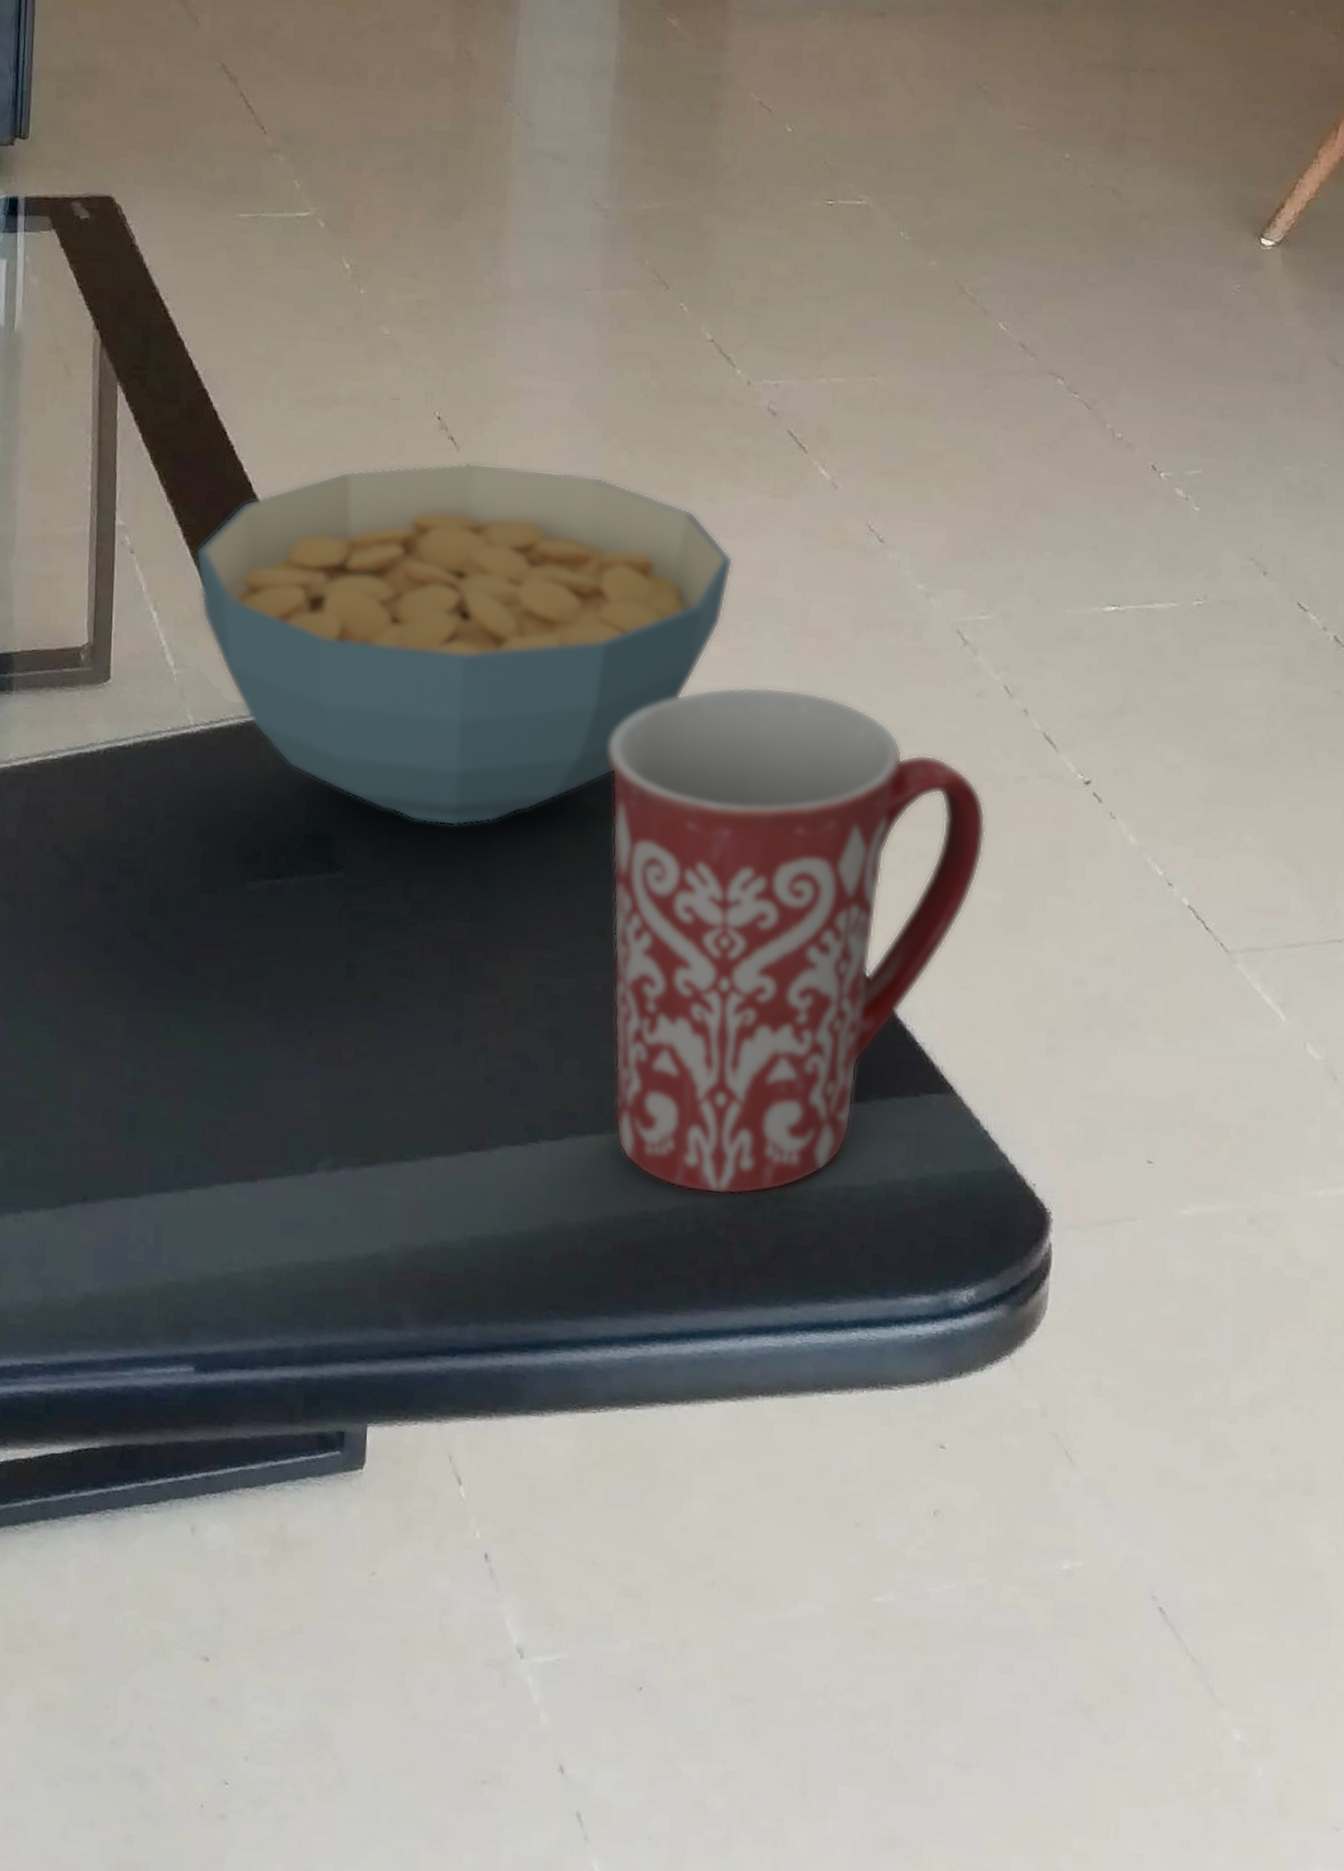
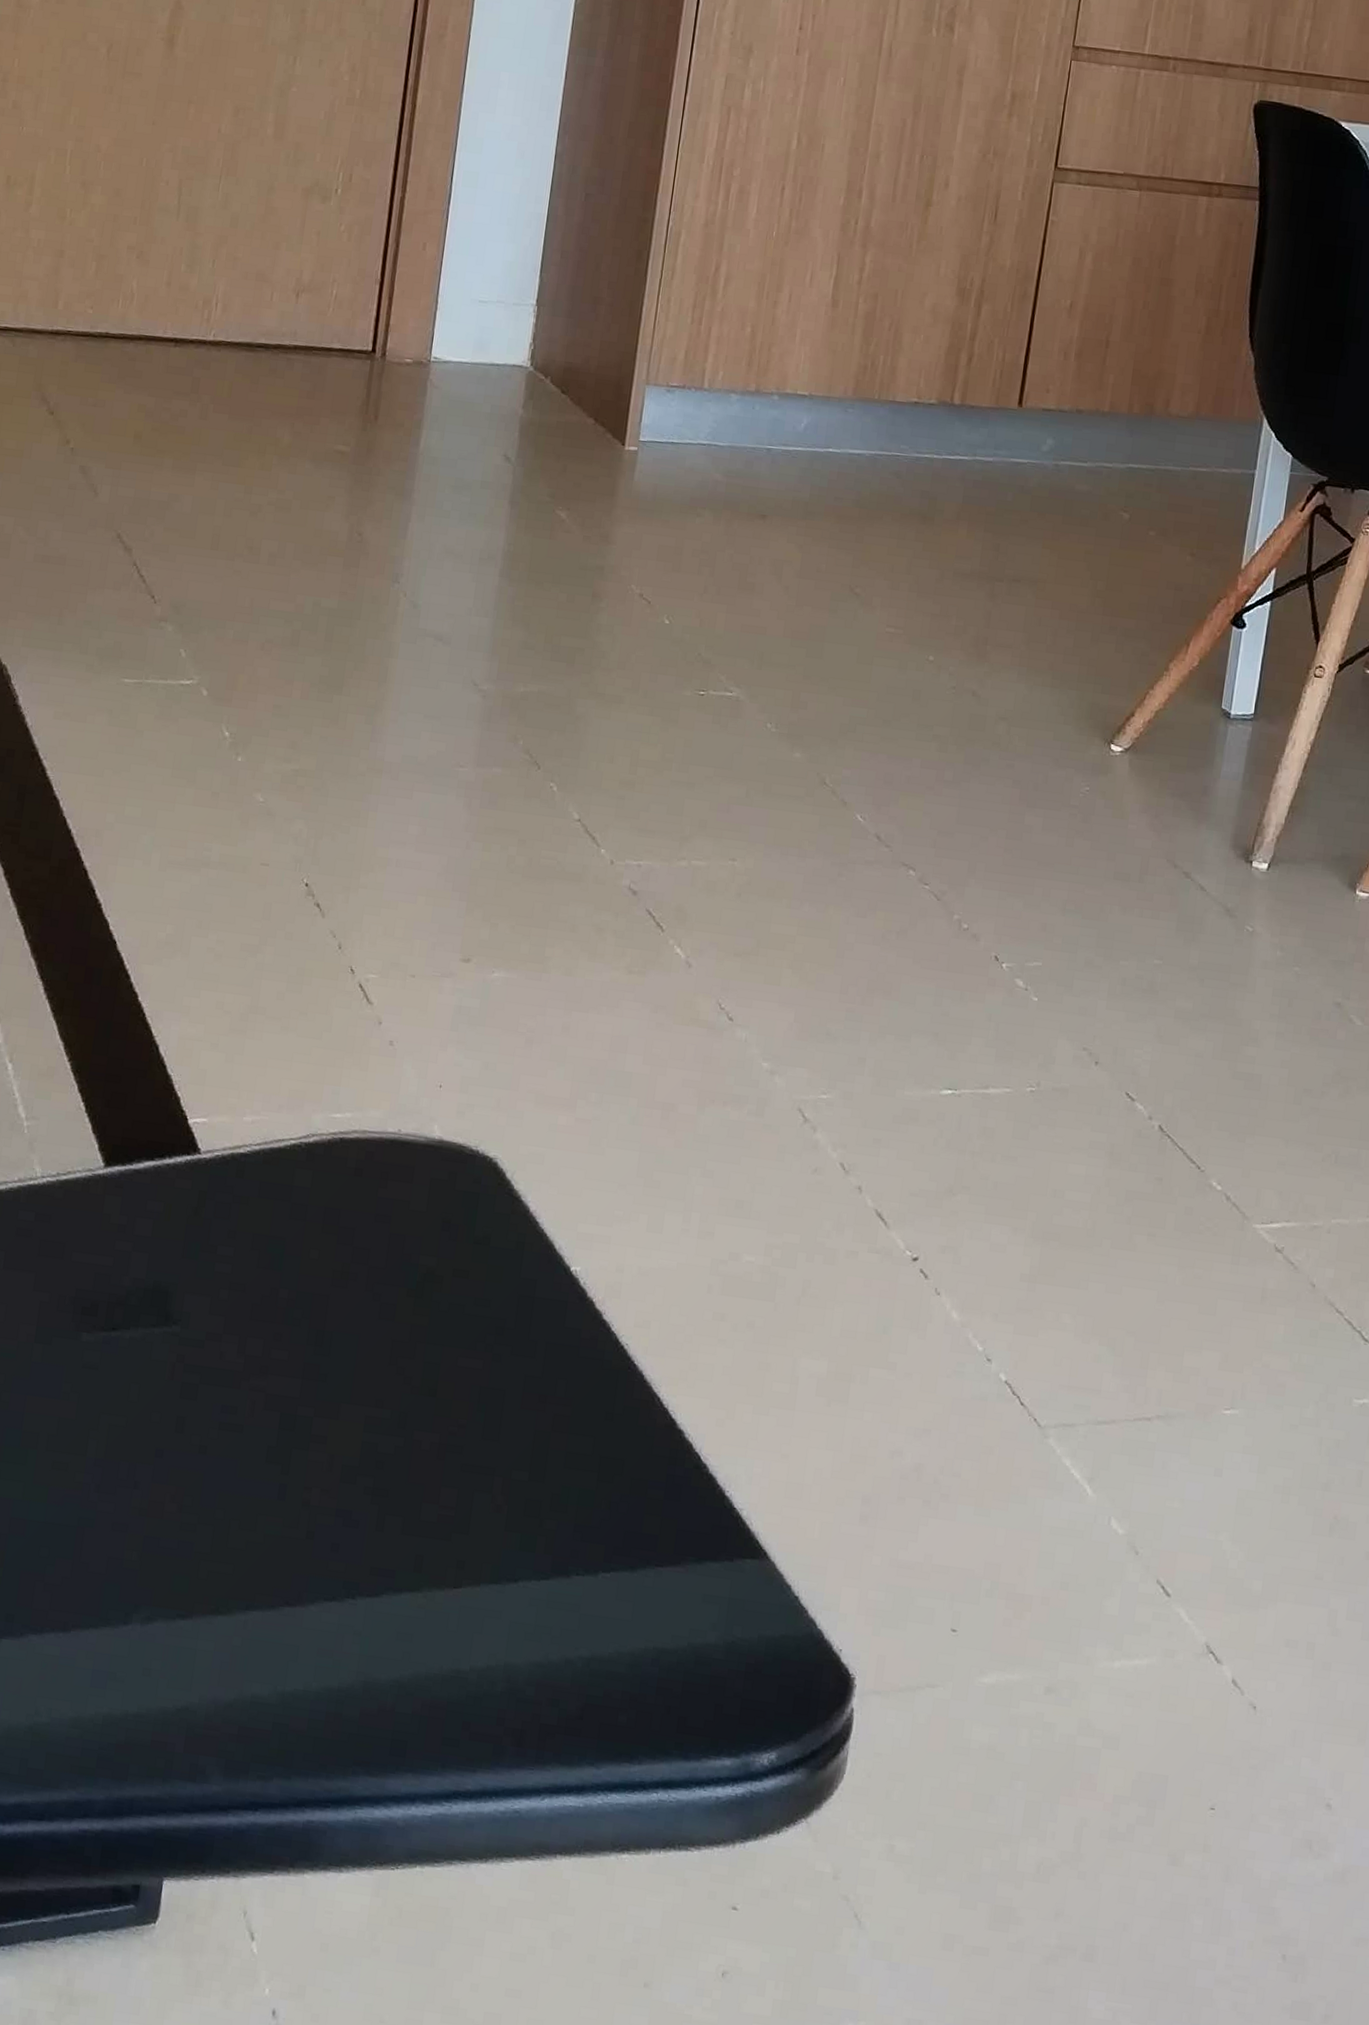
cereal bowl: present [195,462,734,827] -> none [55,929,586,1284]
mug: present [608,686,986,1195] -> none [432,1155,815,1655]

